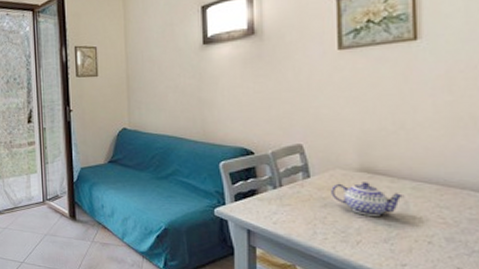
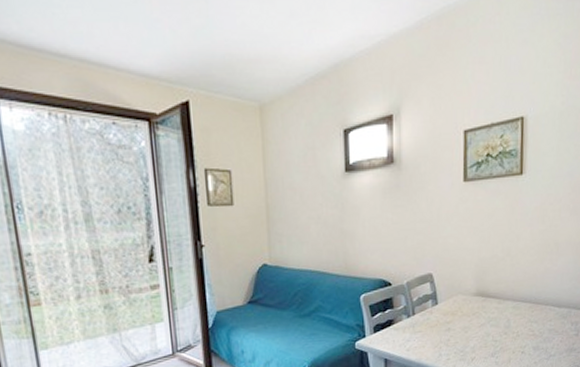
teapot: present [331,182,405,216] -> none [454,305,508,335]

